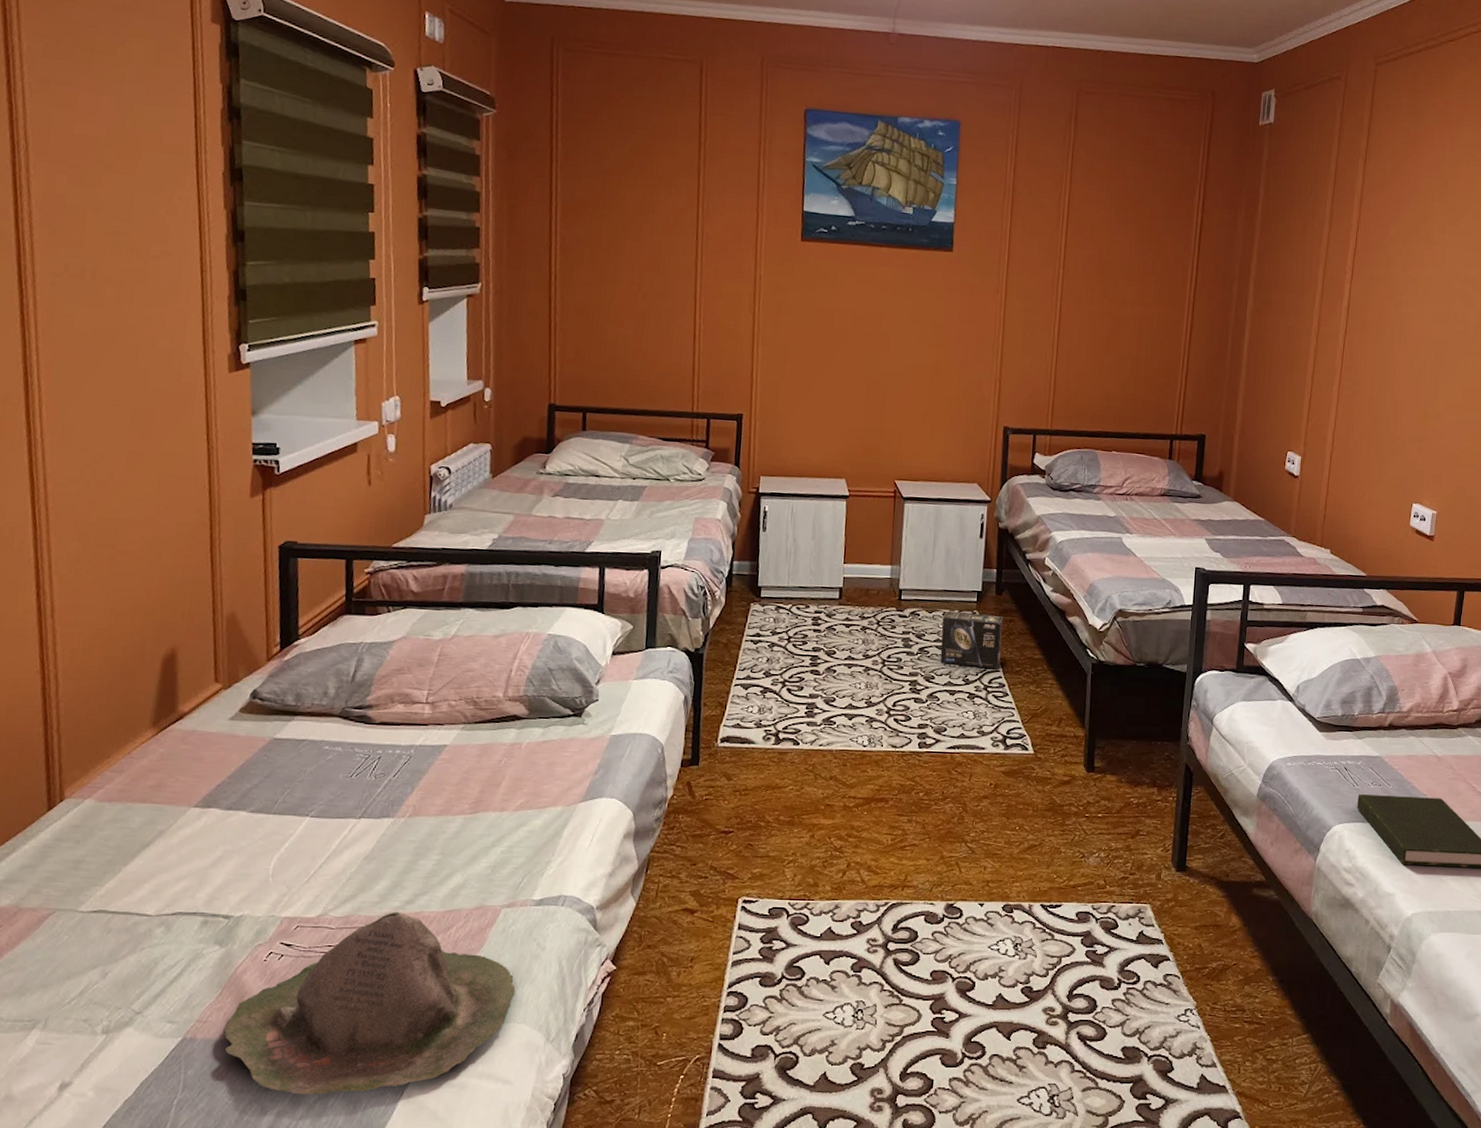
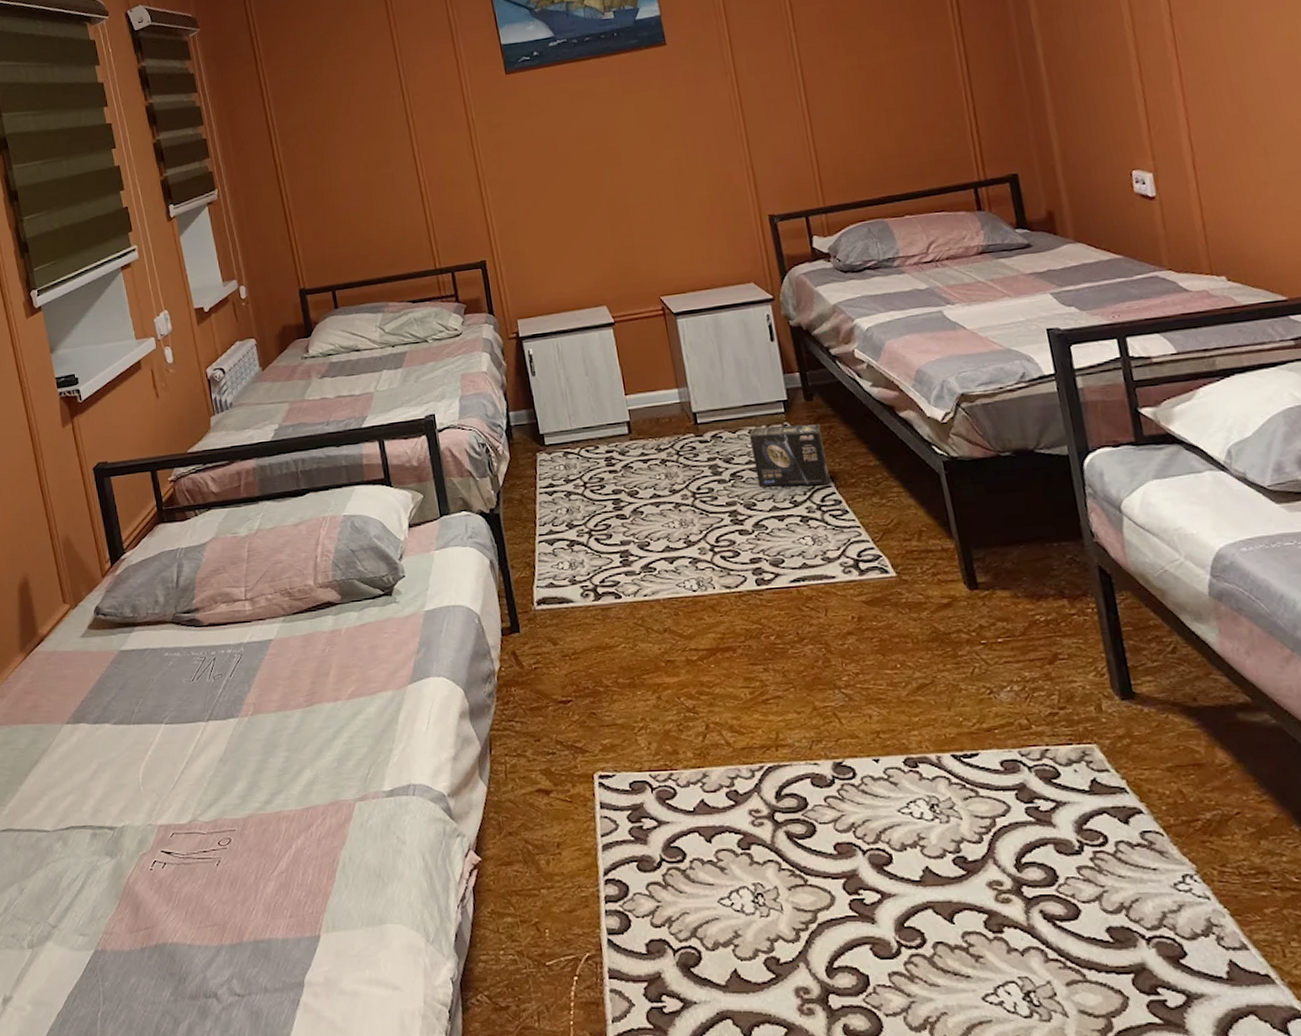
hat: present [224,911,516,1095] -> none [128,812,386,1005]

